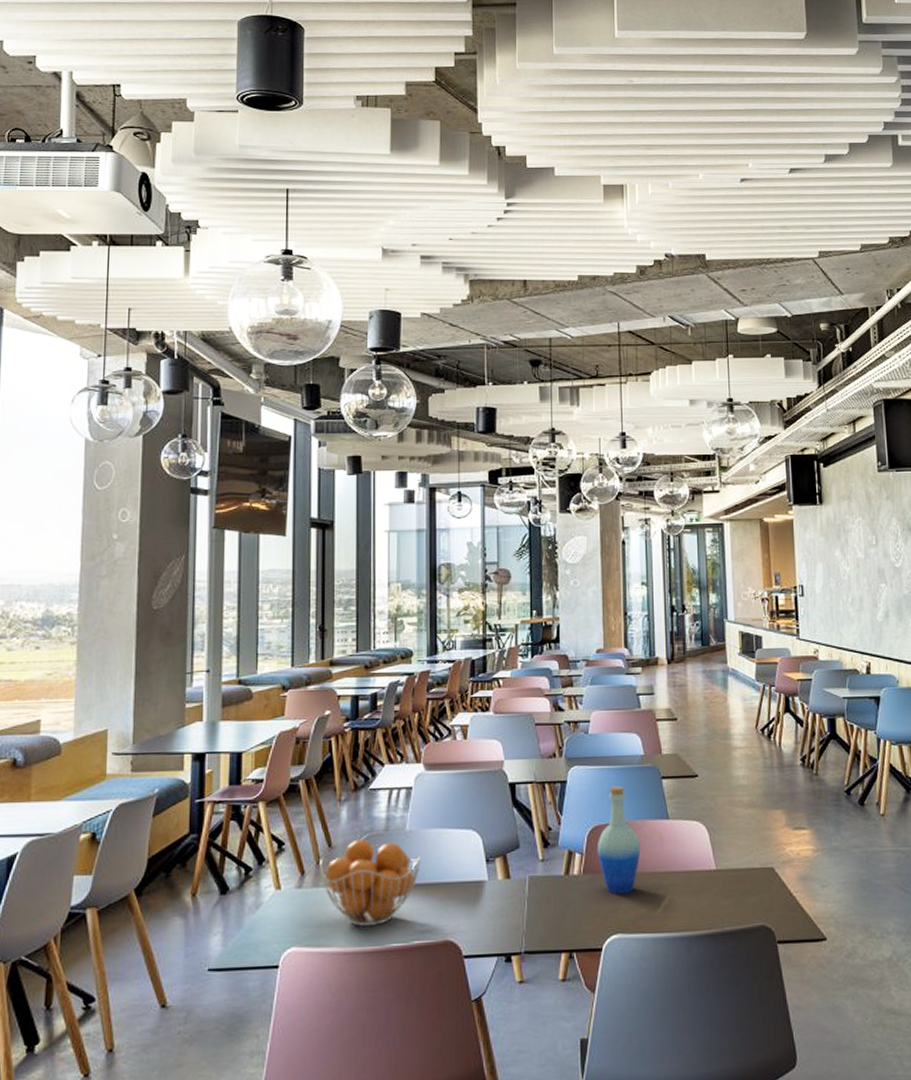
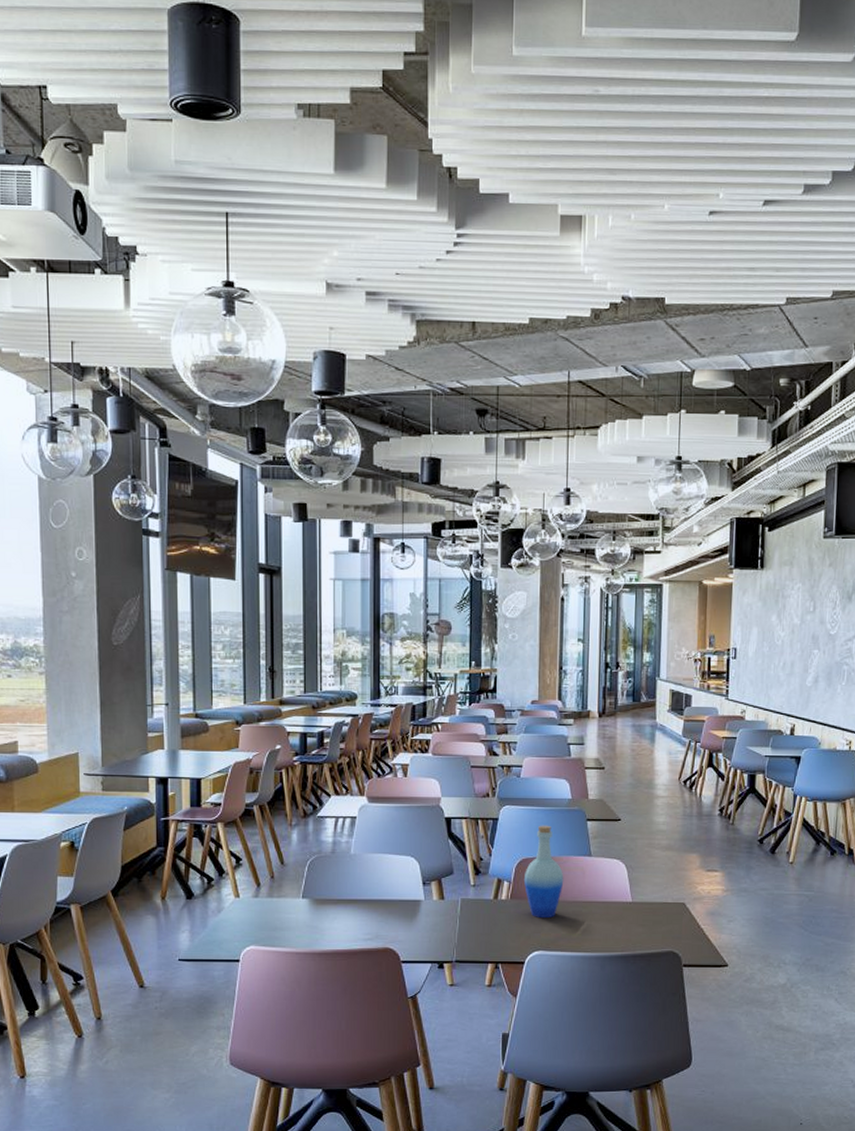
fruit basket: present [319,839,422,926] -> none [273,859,365,932]

